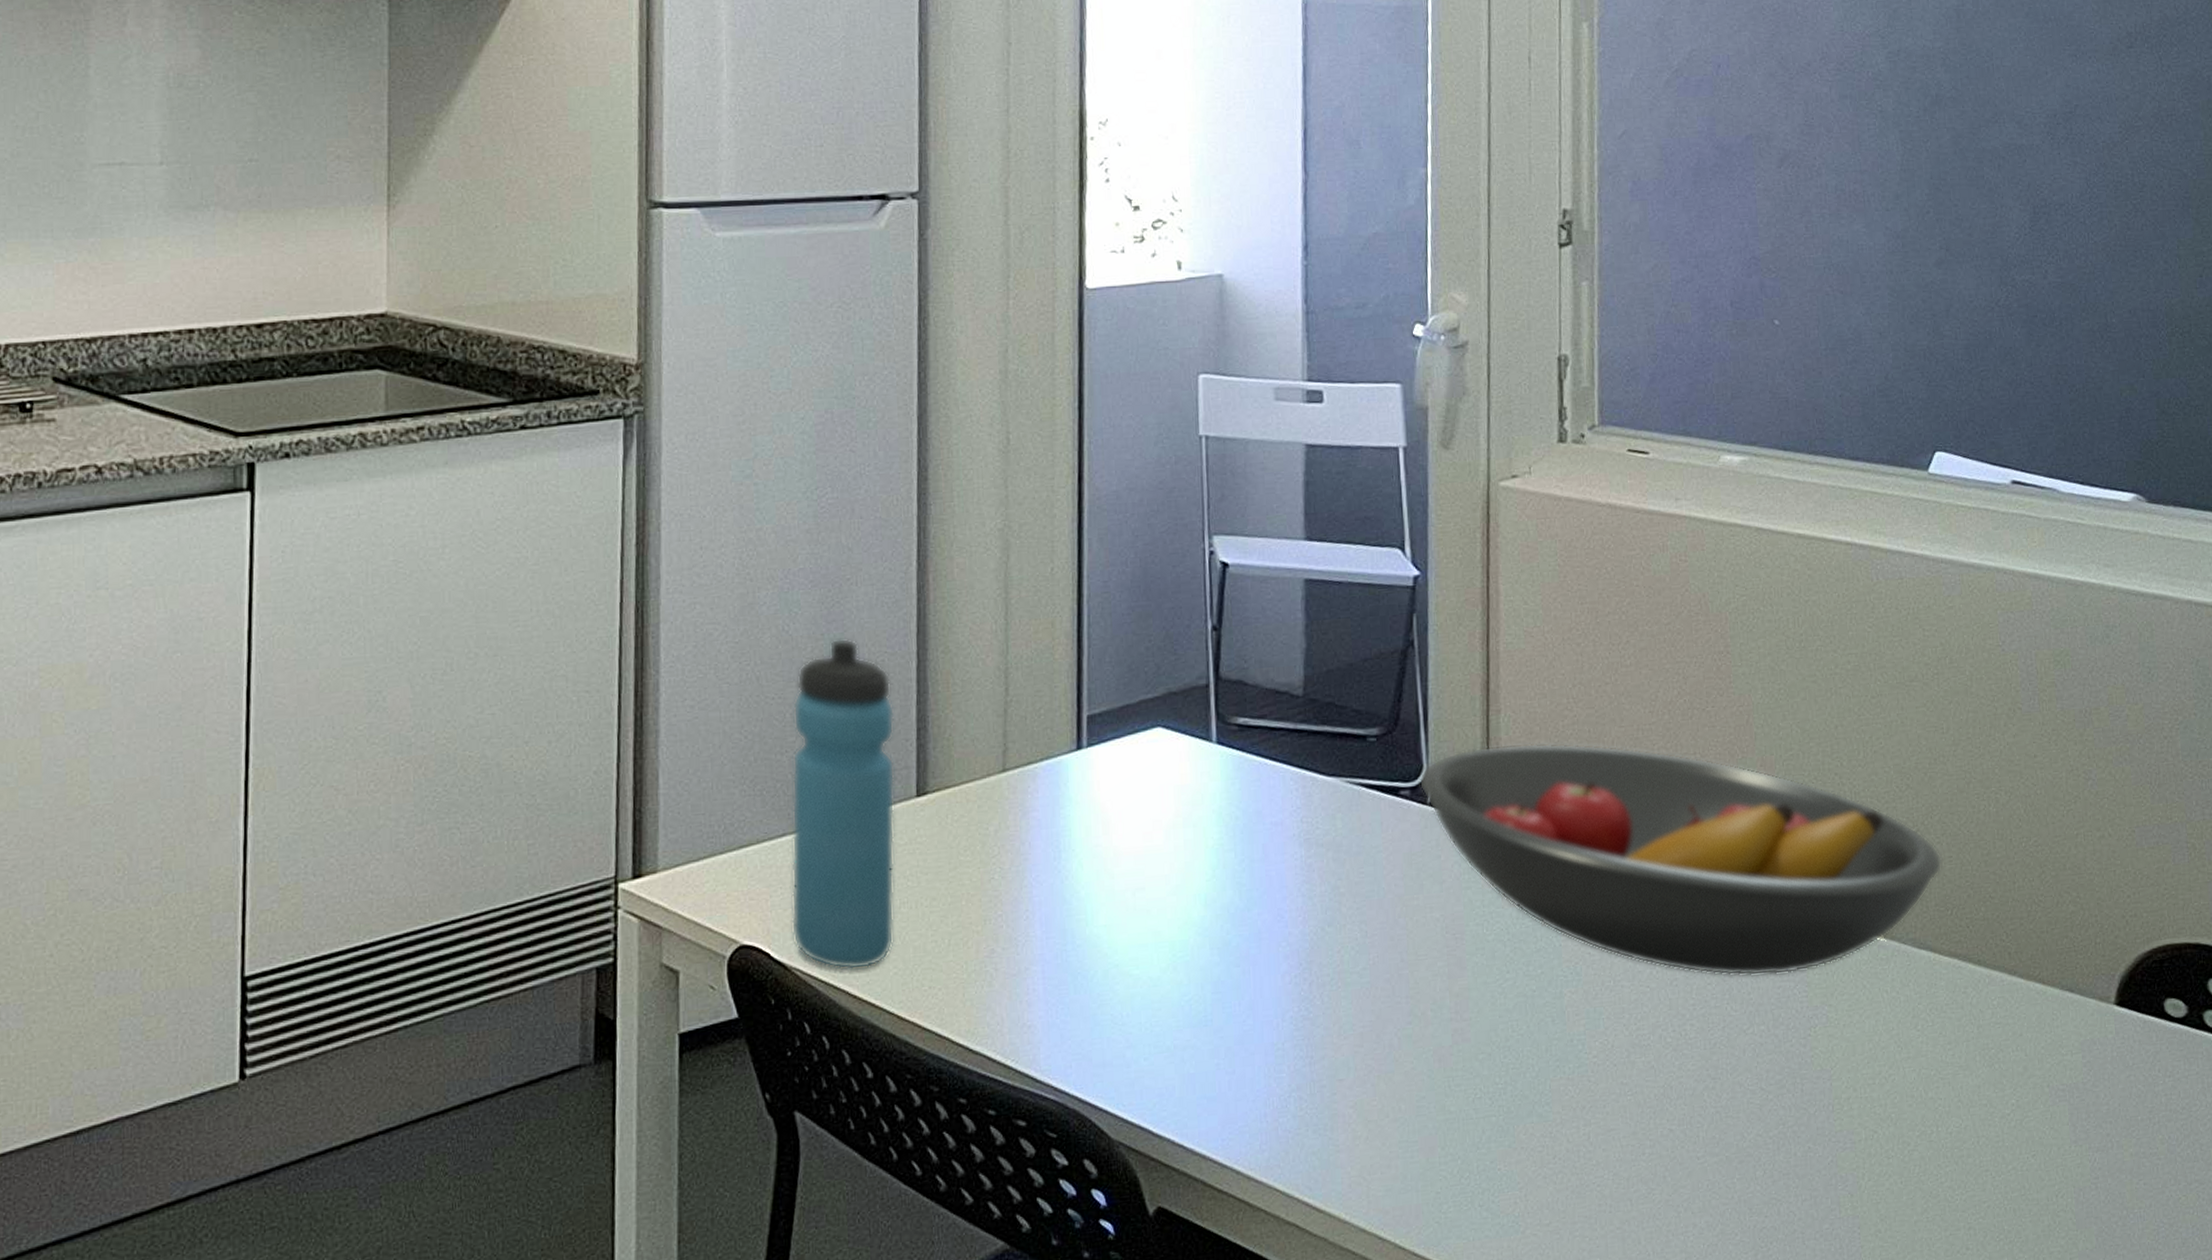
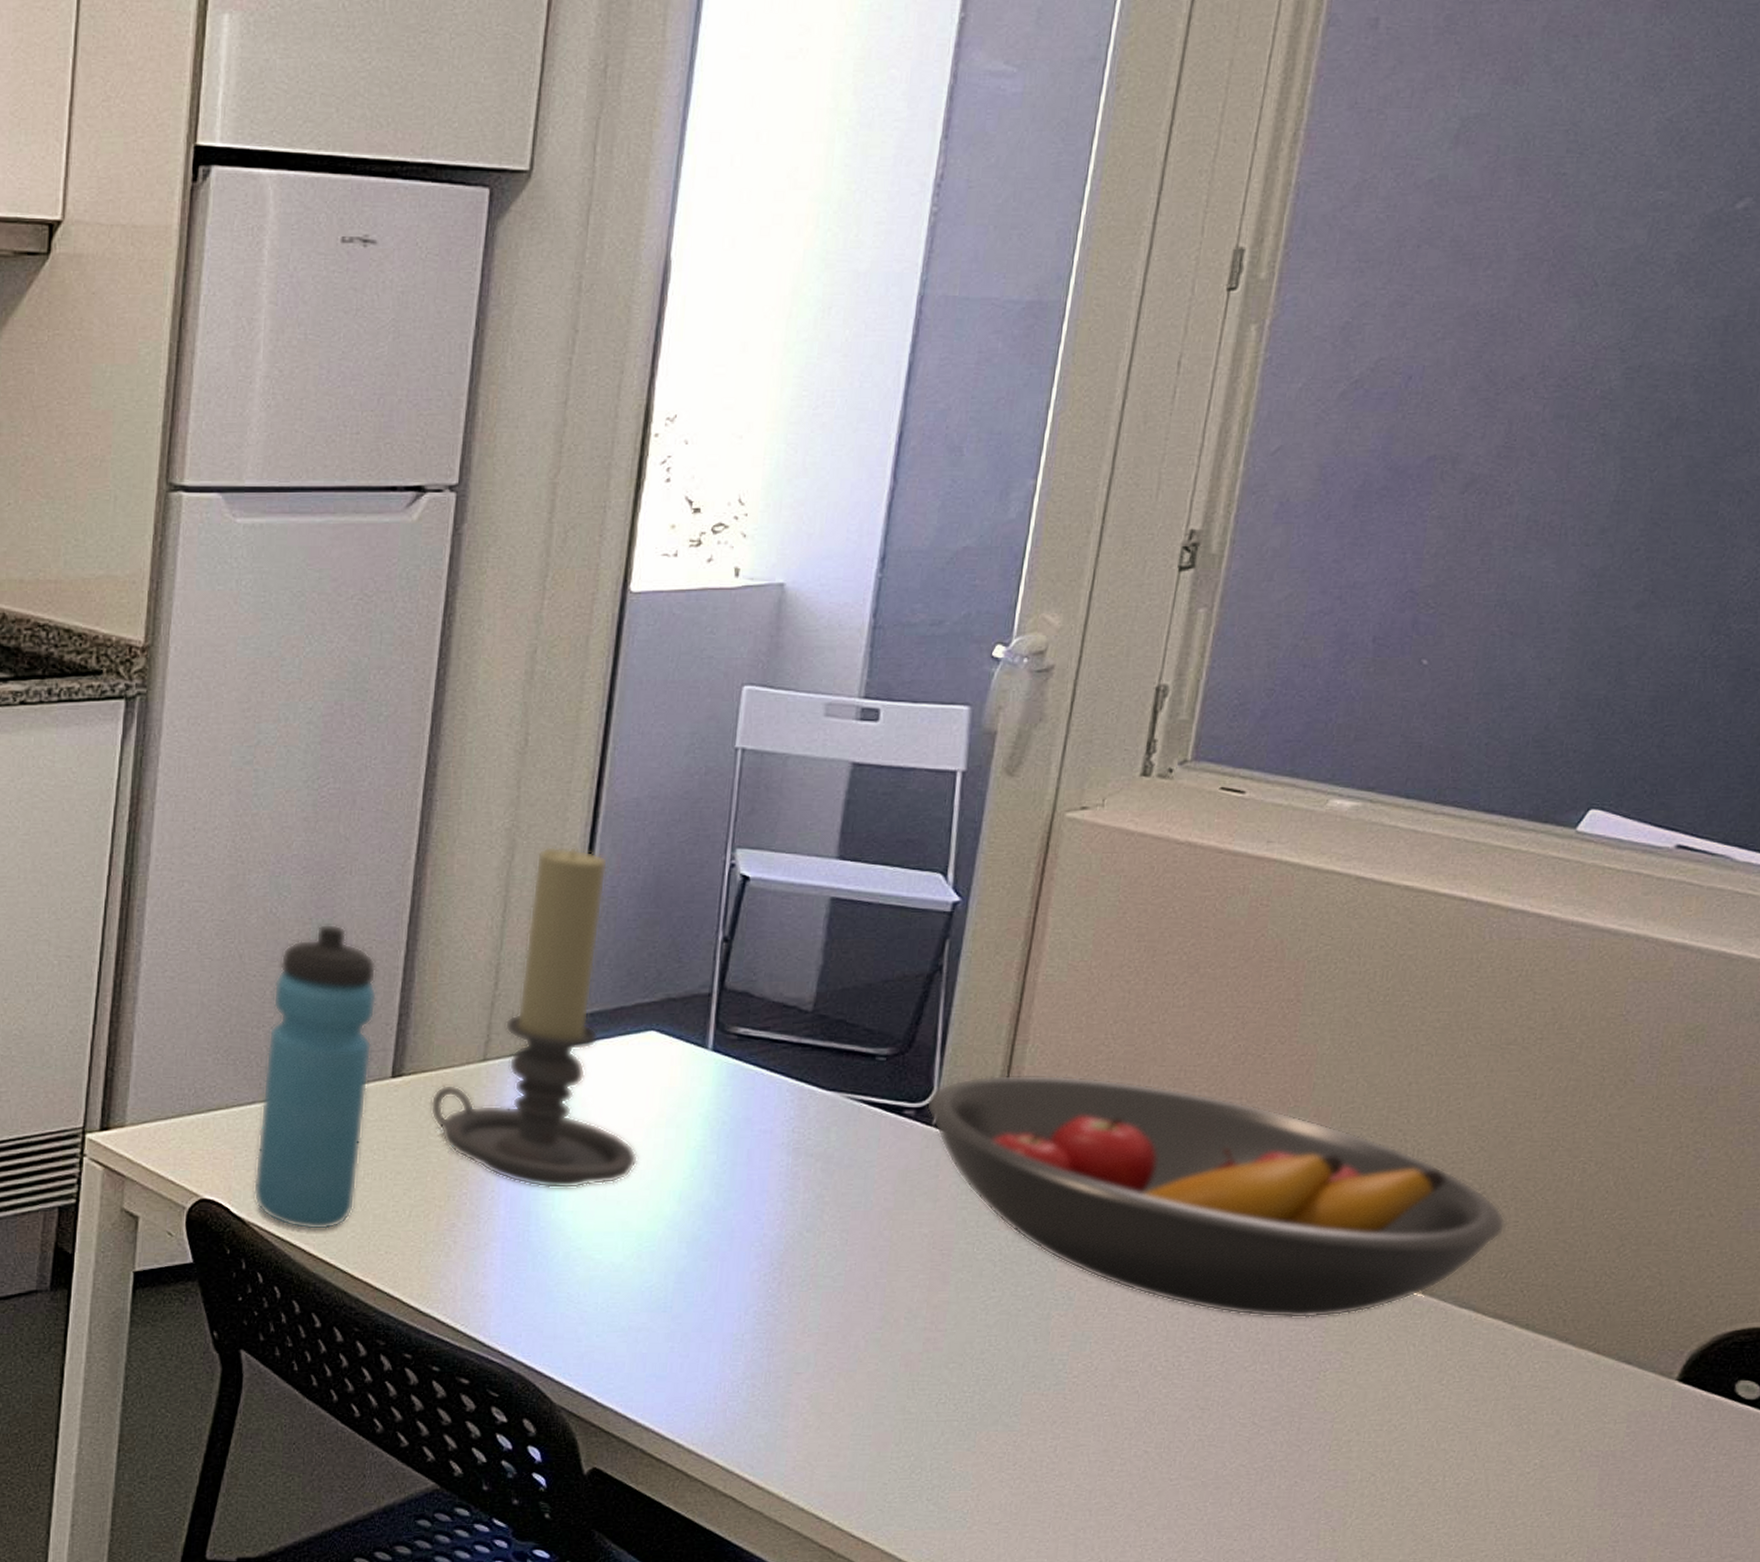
candle holder: none [957,544,1161,903] -> present [430,846,638,1189]

